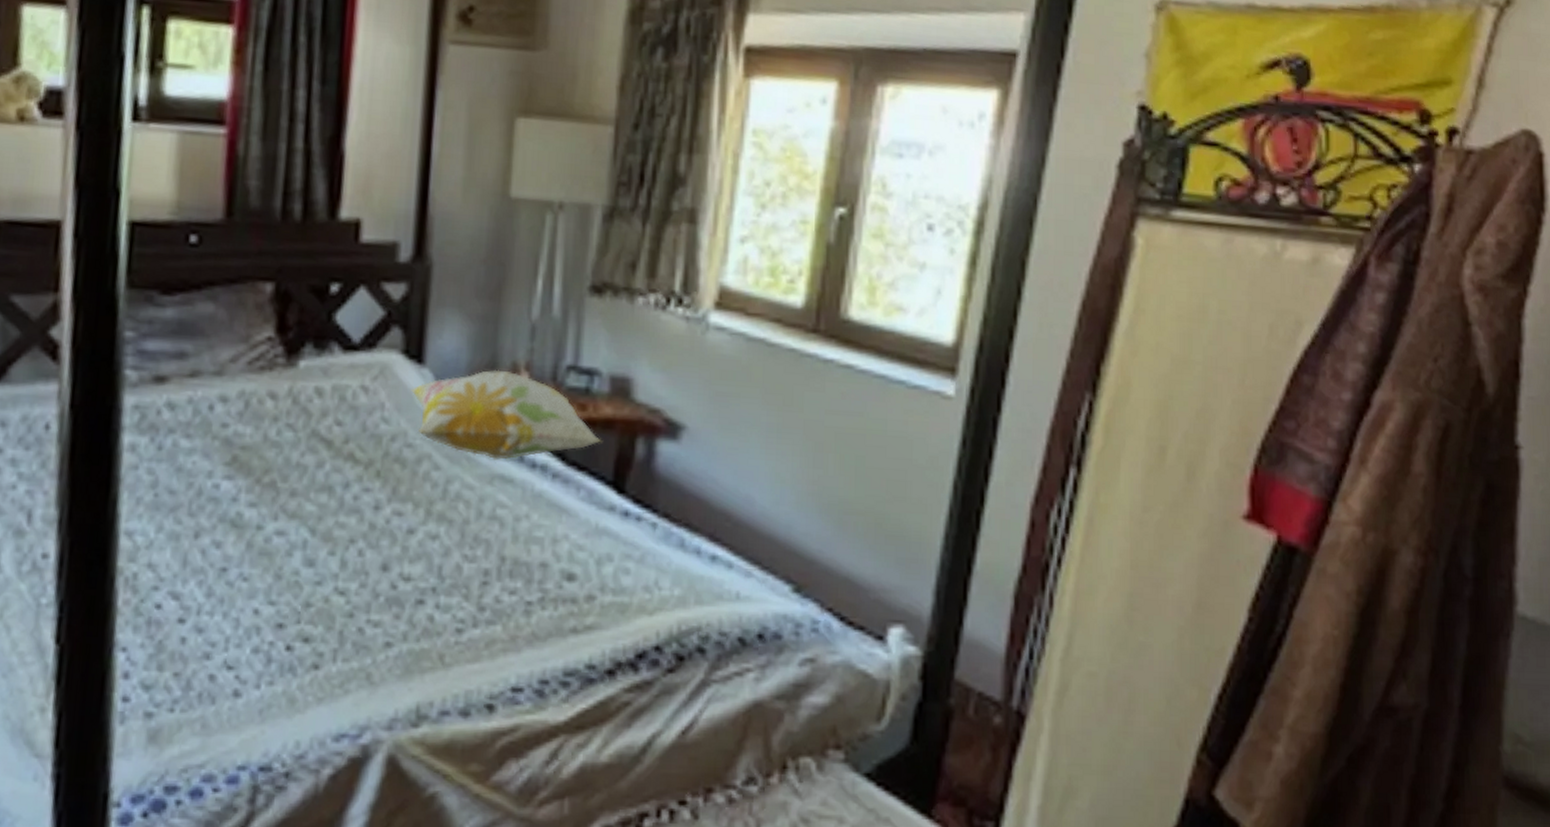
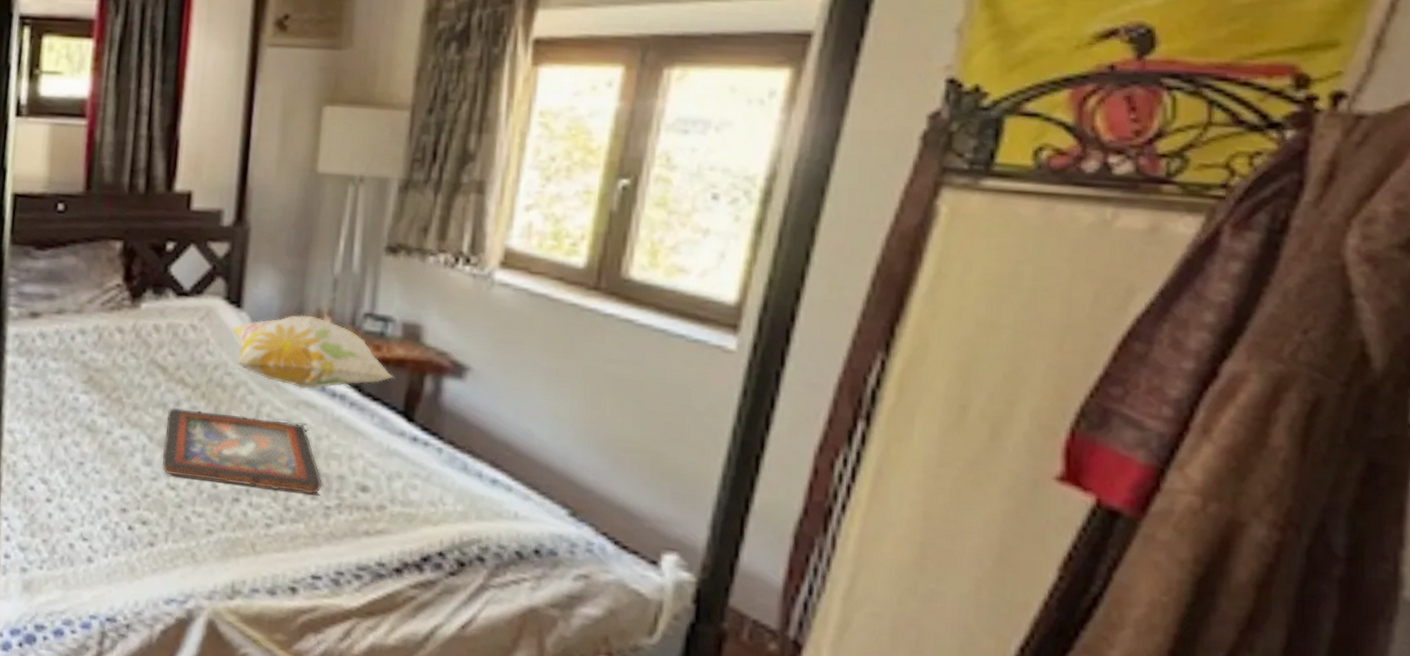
decorative tray: none [328,490,522,589] -> present [162,407,322,495]

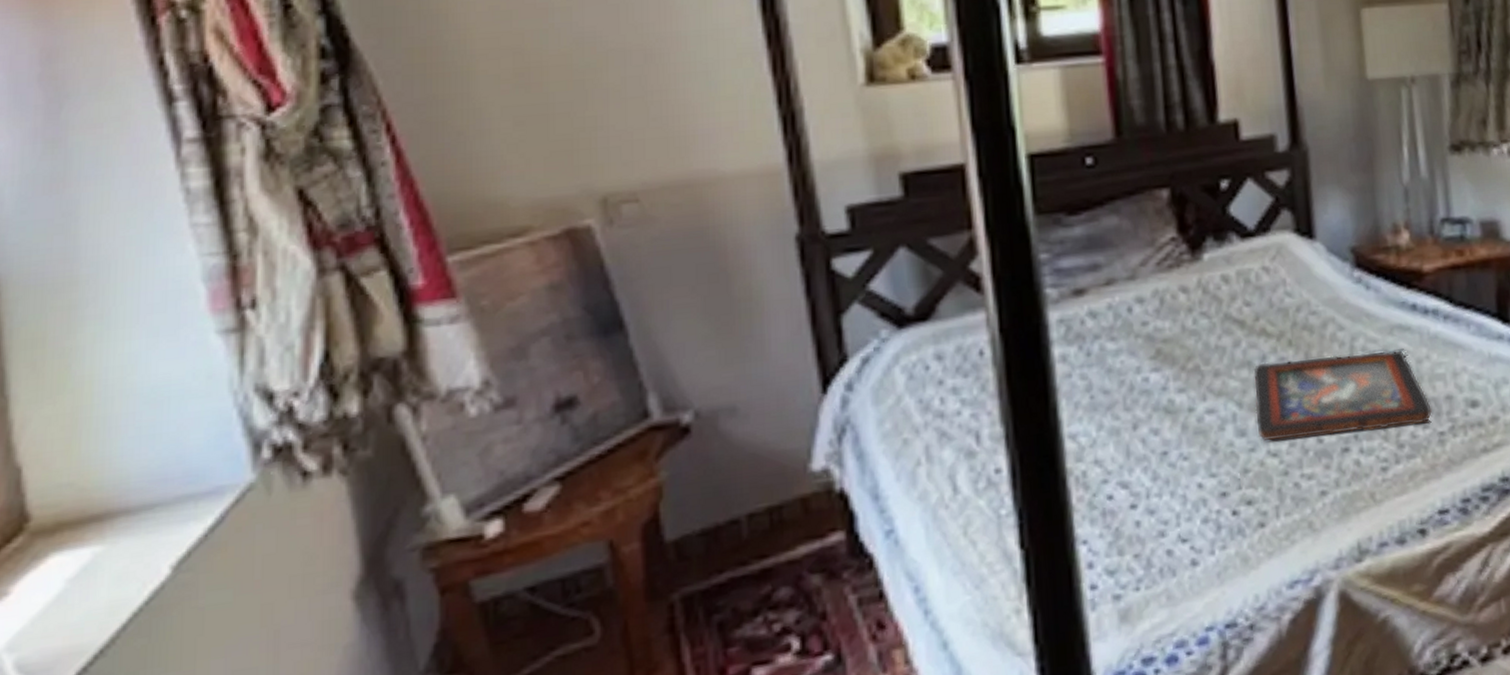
decorative pillow: present [230,314,395,389] -> none [1306,232,1482,313]

